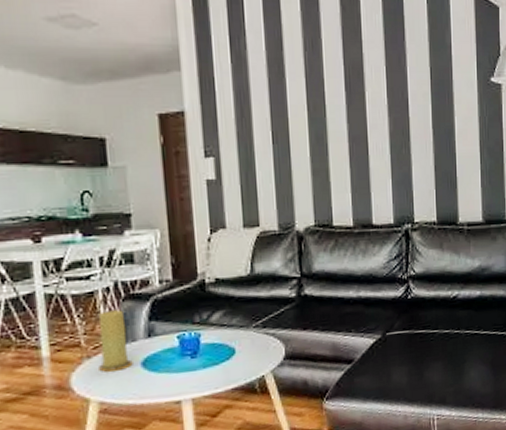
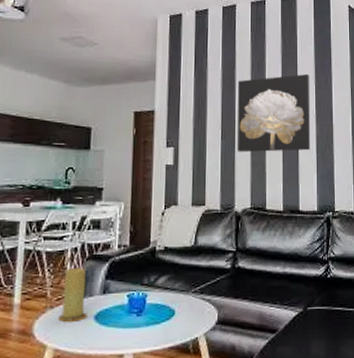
wall art: none [287,51,383,159] -> present [237,73,311,153]

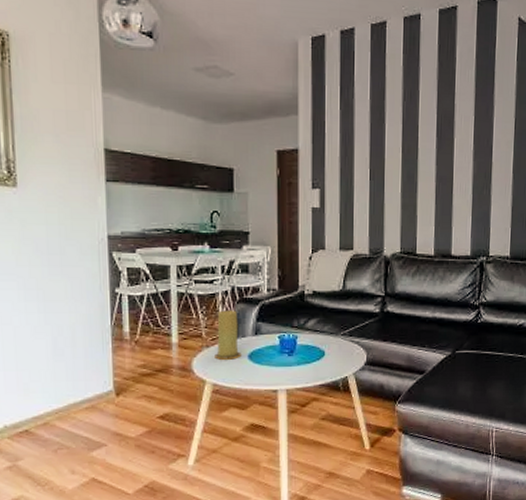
wall art: present [237,73,311,153] -> none [386,103,469,194]

